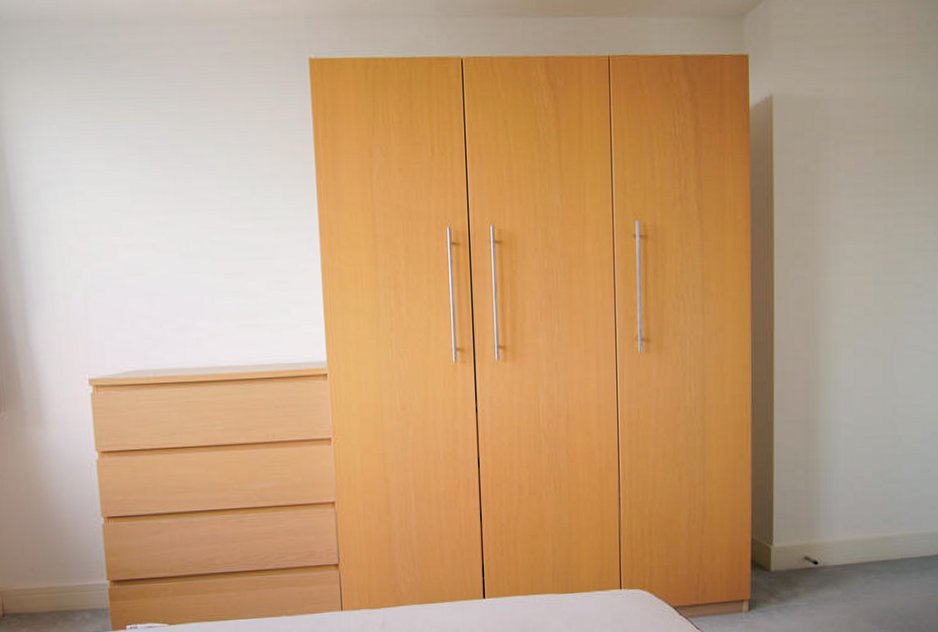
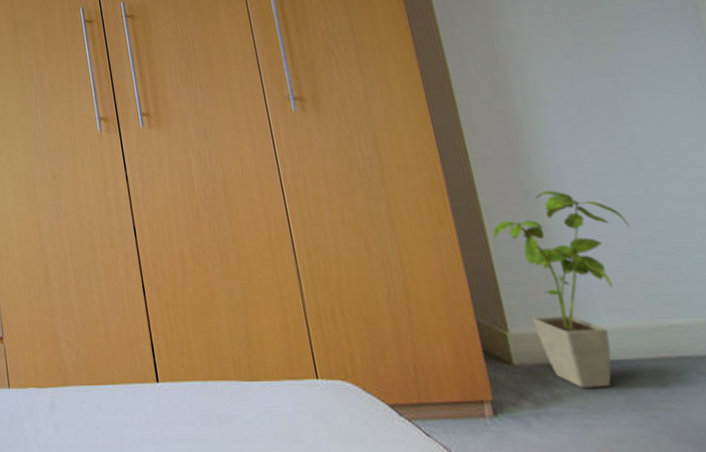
house plant: none [778,431,876,586] -> present [492,191,631,388]

